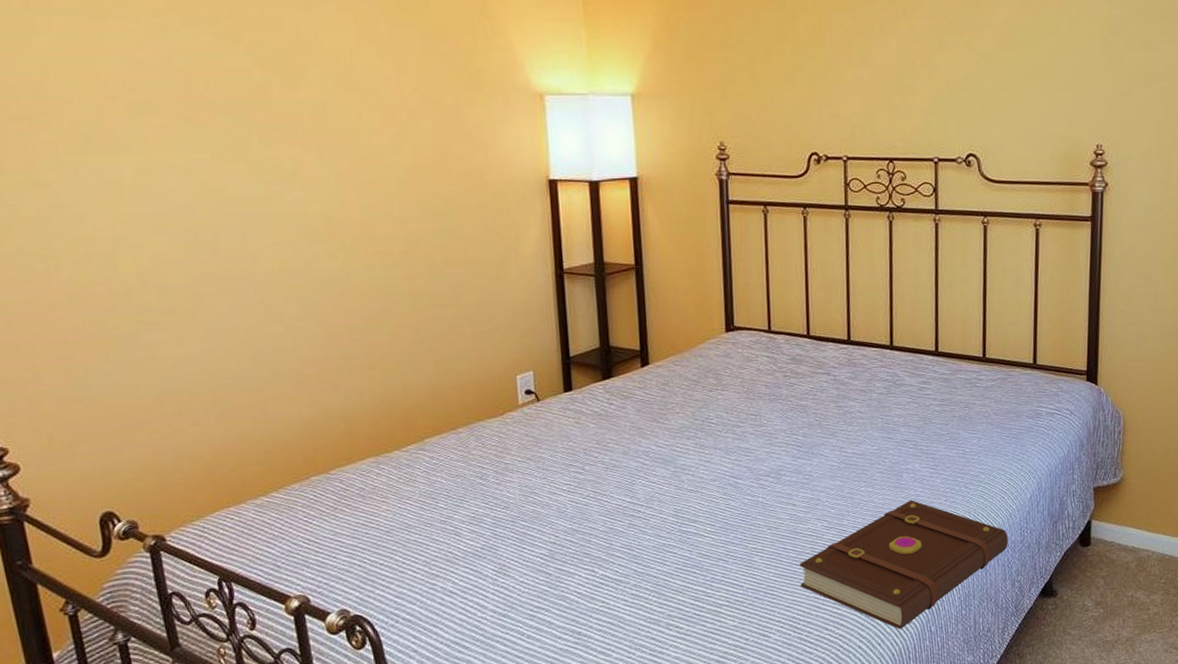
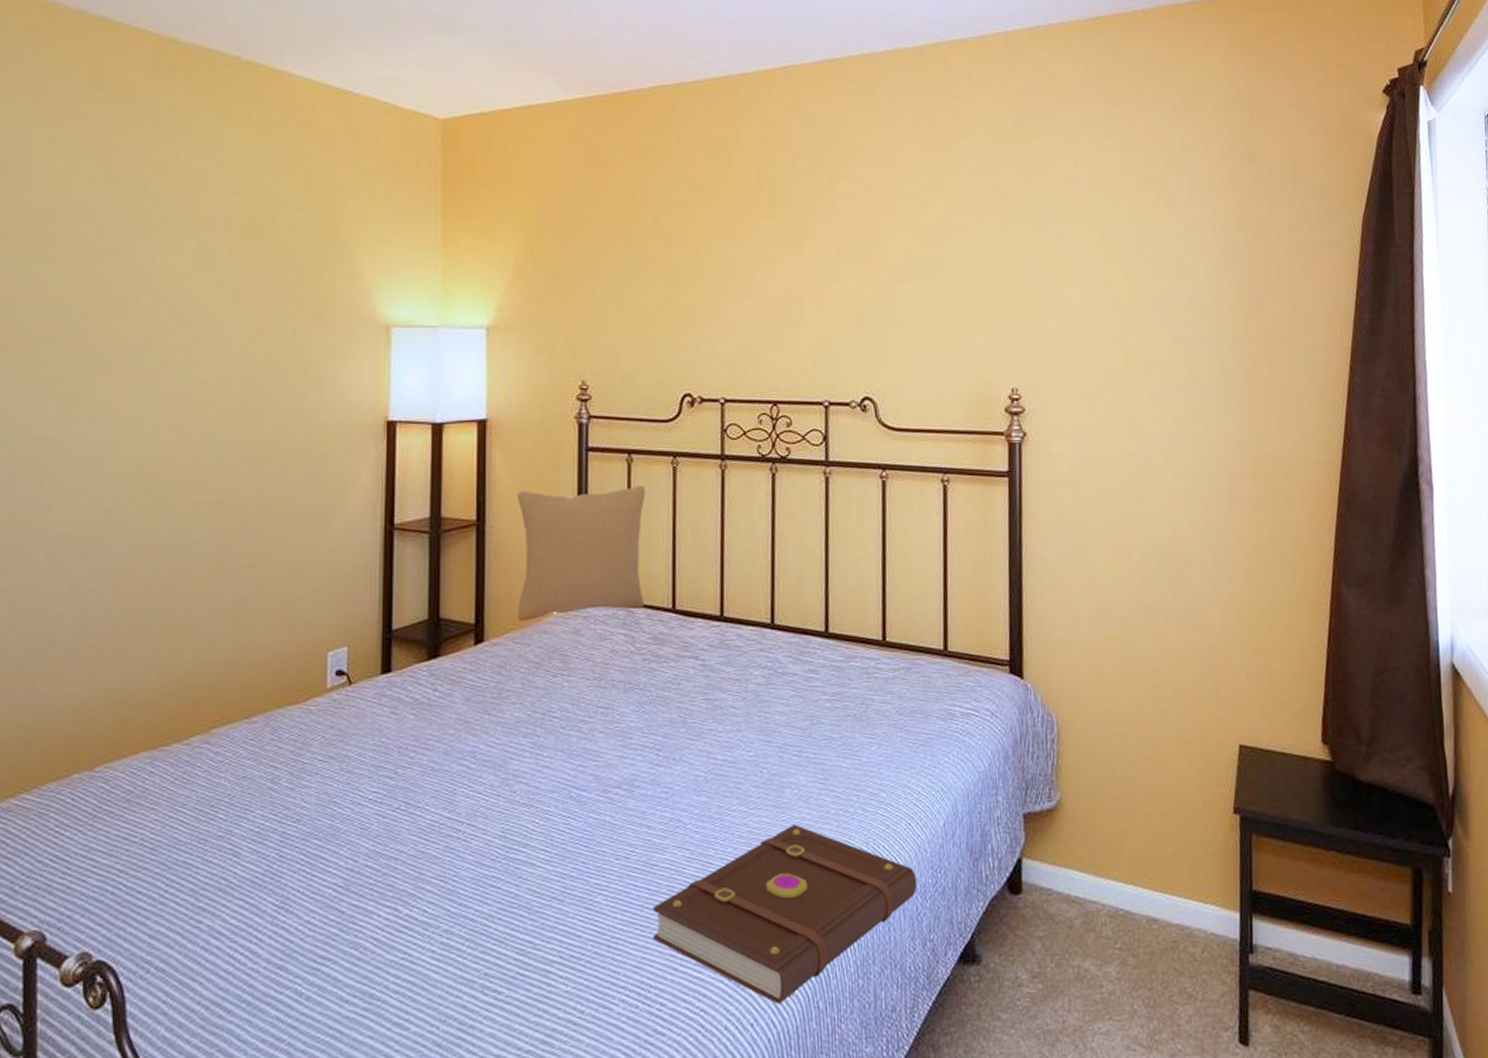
pillow: none [669,233,783,348] -> present [517,486,646,622]

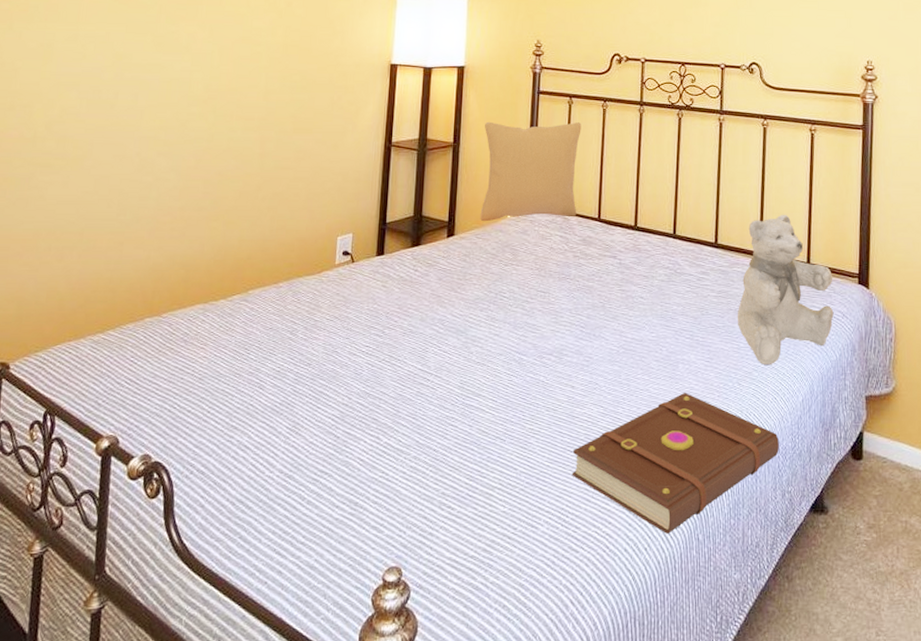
teddy bear: none [857,590,980,783] -> present [737,214,834,364]

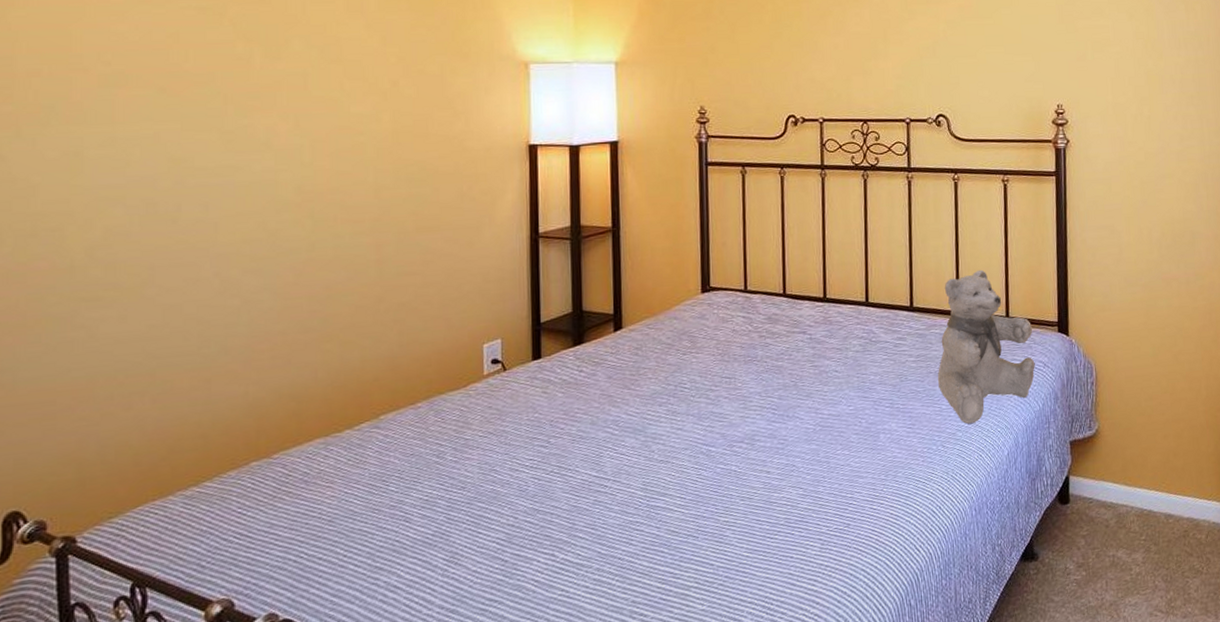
pillow: present [480,121,582,222] -> none [647,193,760,311]
book: present [572,392,779,534] -> none [772,461,987,605]

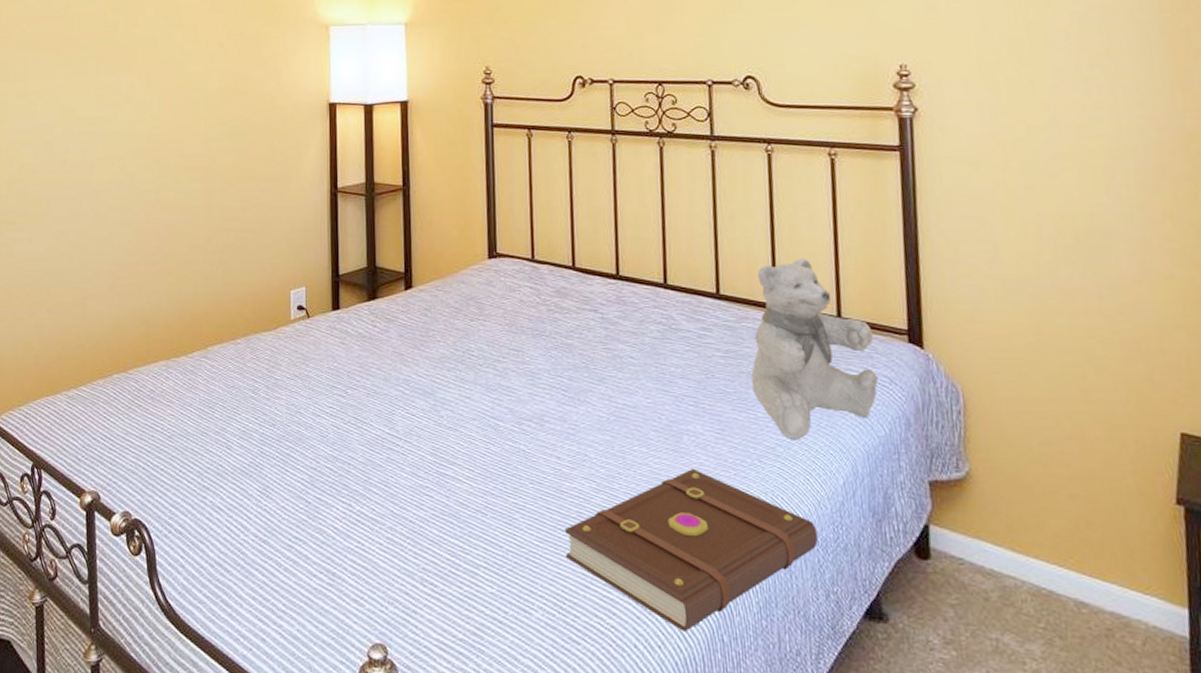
book: none [772,461,987,605] -> present [564,468,818,631]

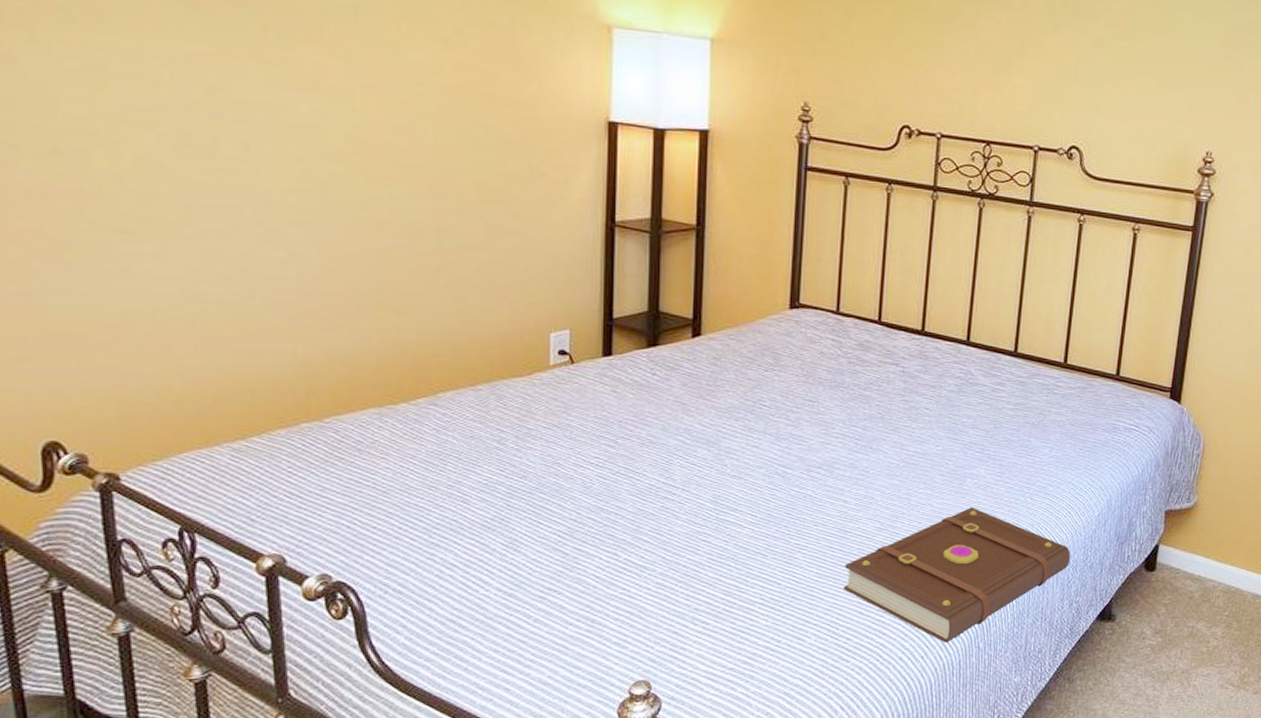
teddy bear: present [751,258,878,439] -> none [1034,322,1143,479]

